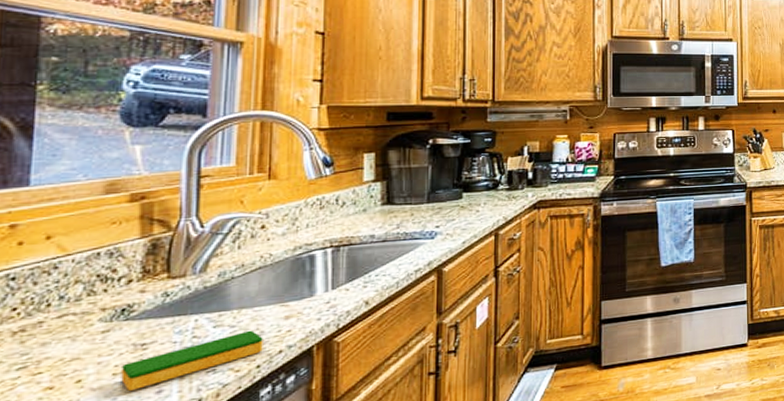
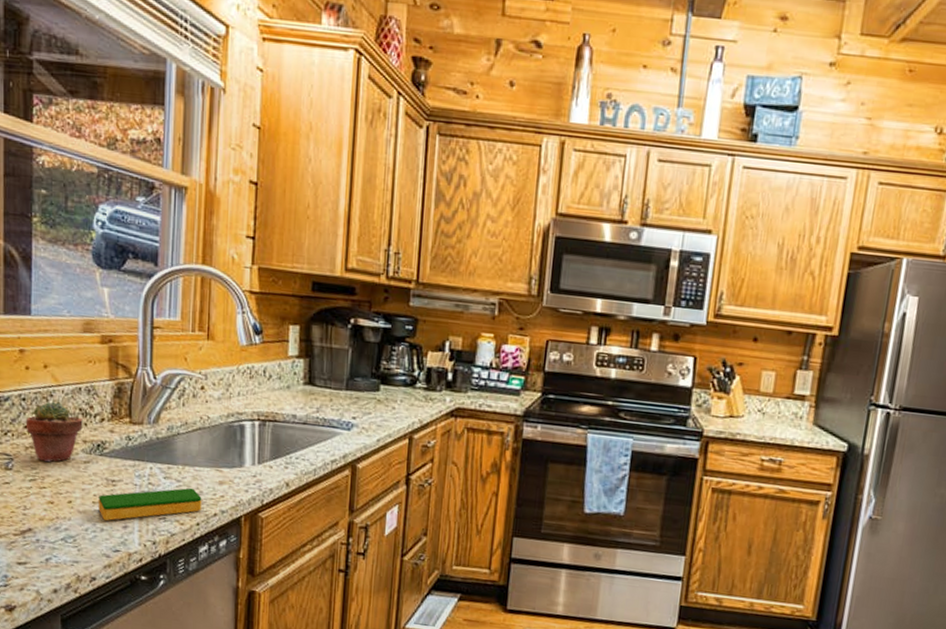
potted succulent: none [14,273,101,344] -> present [25,402,83,463]

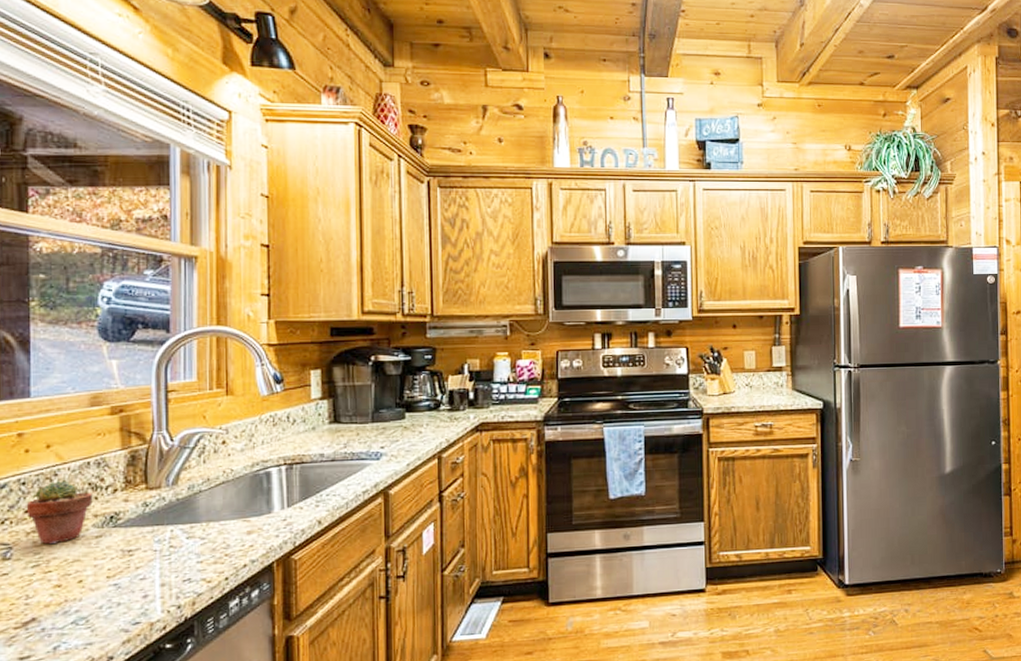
dish sponge: present [98,487,202,521] -> none [114,543,230,593]

